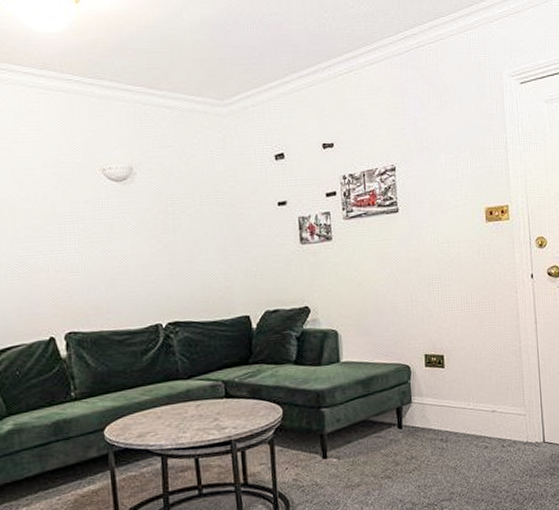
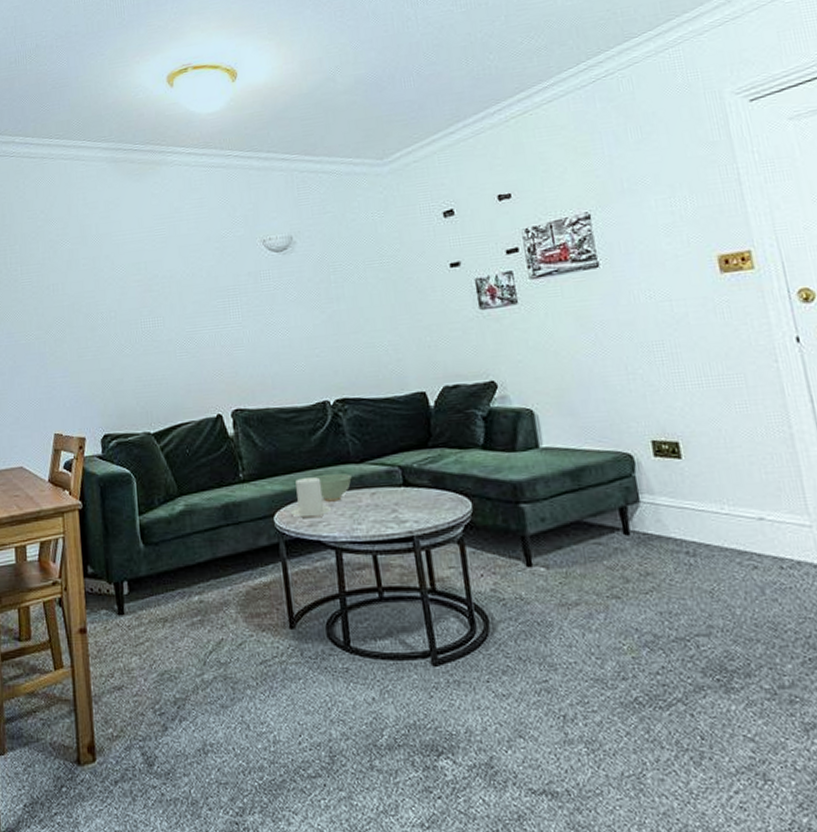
candle: none [120,393,160,431] -> present [290,477,332,519]
bowl: none [143,389,179,415] -> present [313,474,352,502]

